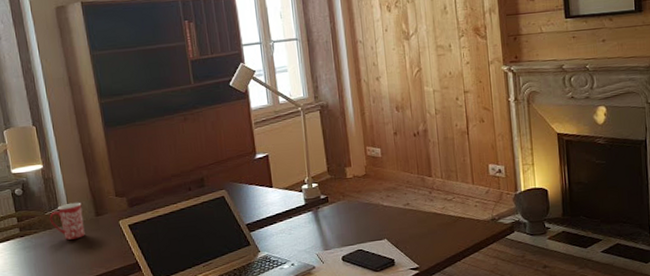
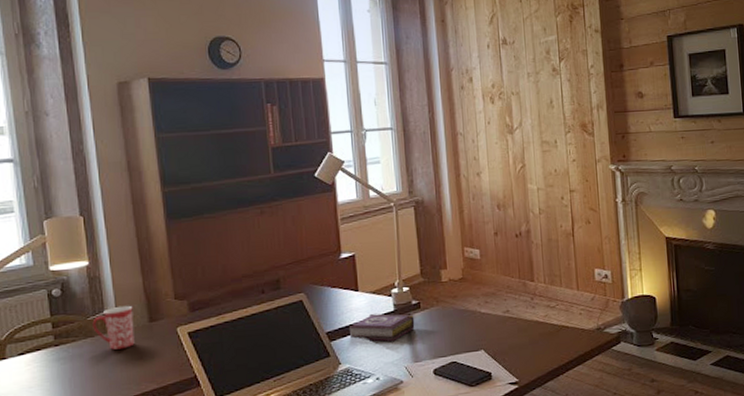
book: none [265,207,324,233] -> present [348,313,415,342]

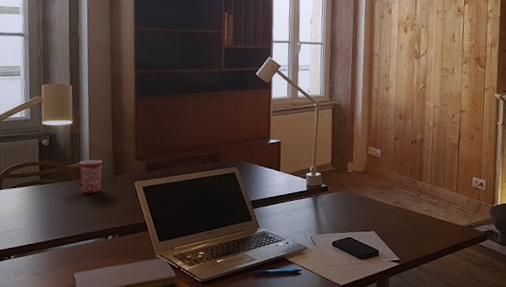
book: present [348,313,415,342] -> none [269,191,322,215]

